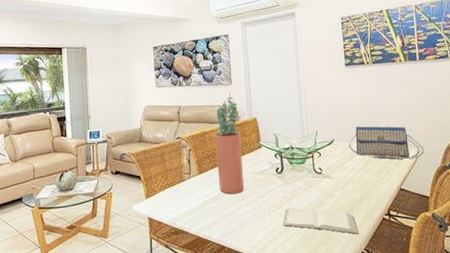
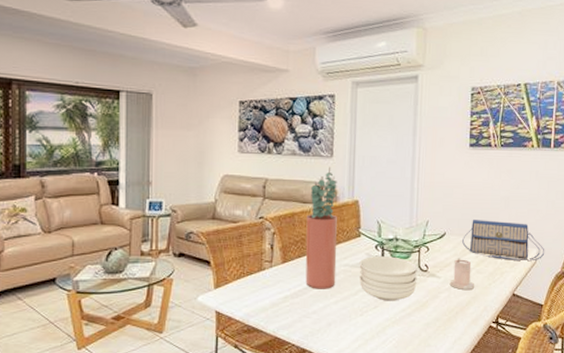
bowl: none [262,163,314,201] -> present [359,256,418,301]
book: present [283,207,359,234] -> none [376,309,461,343]
candle: none [342,160,365,188] -> present [449,258,475,290]

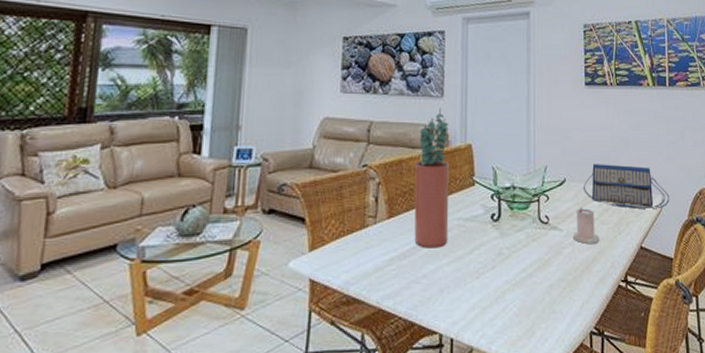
bowl: present [359,256,418,301] -> none [474,207,538,260]

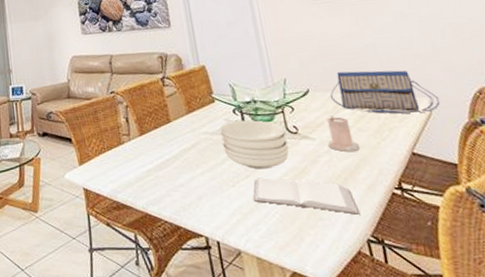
vase: present [414,107,449,248] -> none [155,36,199,161]
bowl: none [474,207,538,260] -> present [219,120,289,169]
book: none [494,269,589,307] -> present [253,177,361,215]

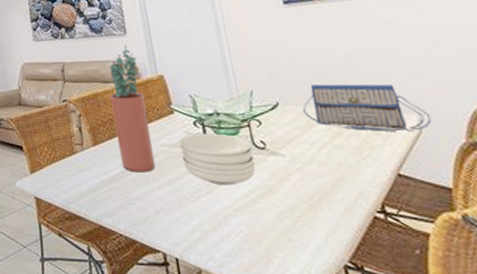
vase: none [155,36,199,161] -> present [110,44,156,173]
book: present [253,177,361,215] -> none [215,194,337,238]
candle: present [327,116,361,152] -> none [299,131,337,170]

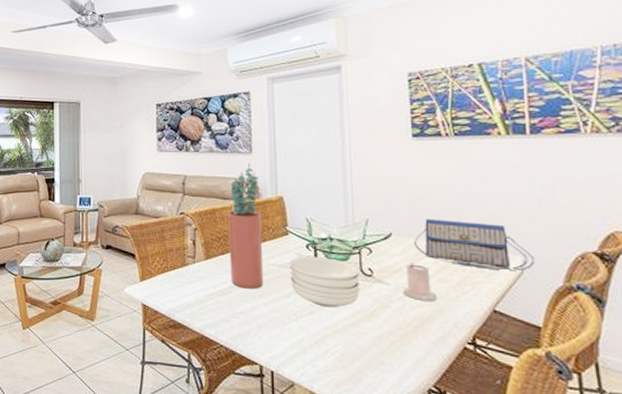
candle: none [299,131,337,170] -> present [402,263,438,301]

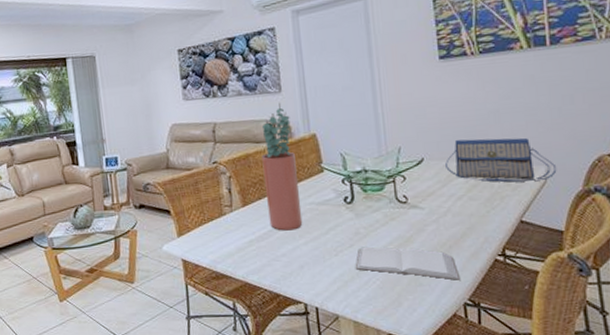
bowl: present [289,256,361,308] -> none [326,190,397,239]
book: none [314,315,426,364] -> present [355,246,461,280]
candle: present [402,263,438,301] -> none [436,185,469,220]

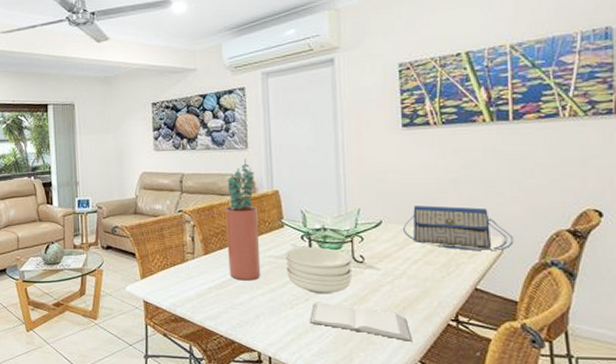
bowl: none [326,190,397,239] -> present [285,247,353,294]

